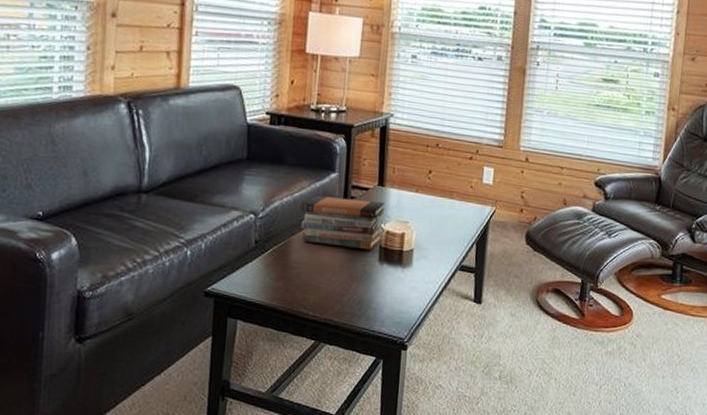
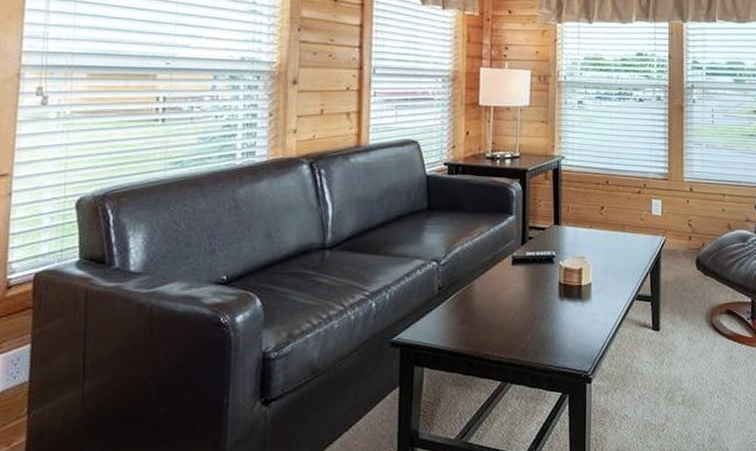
book stack: present [301,196,385,250] -> none [481,239,562,288]

